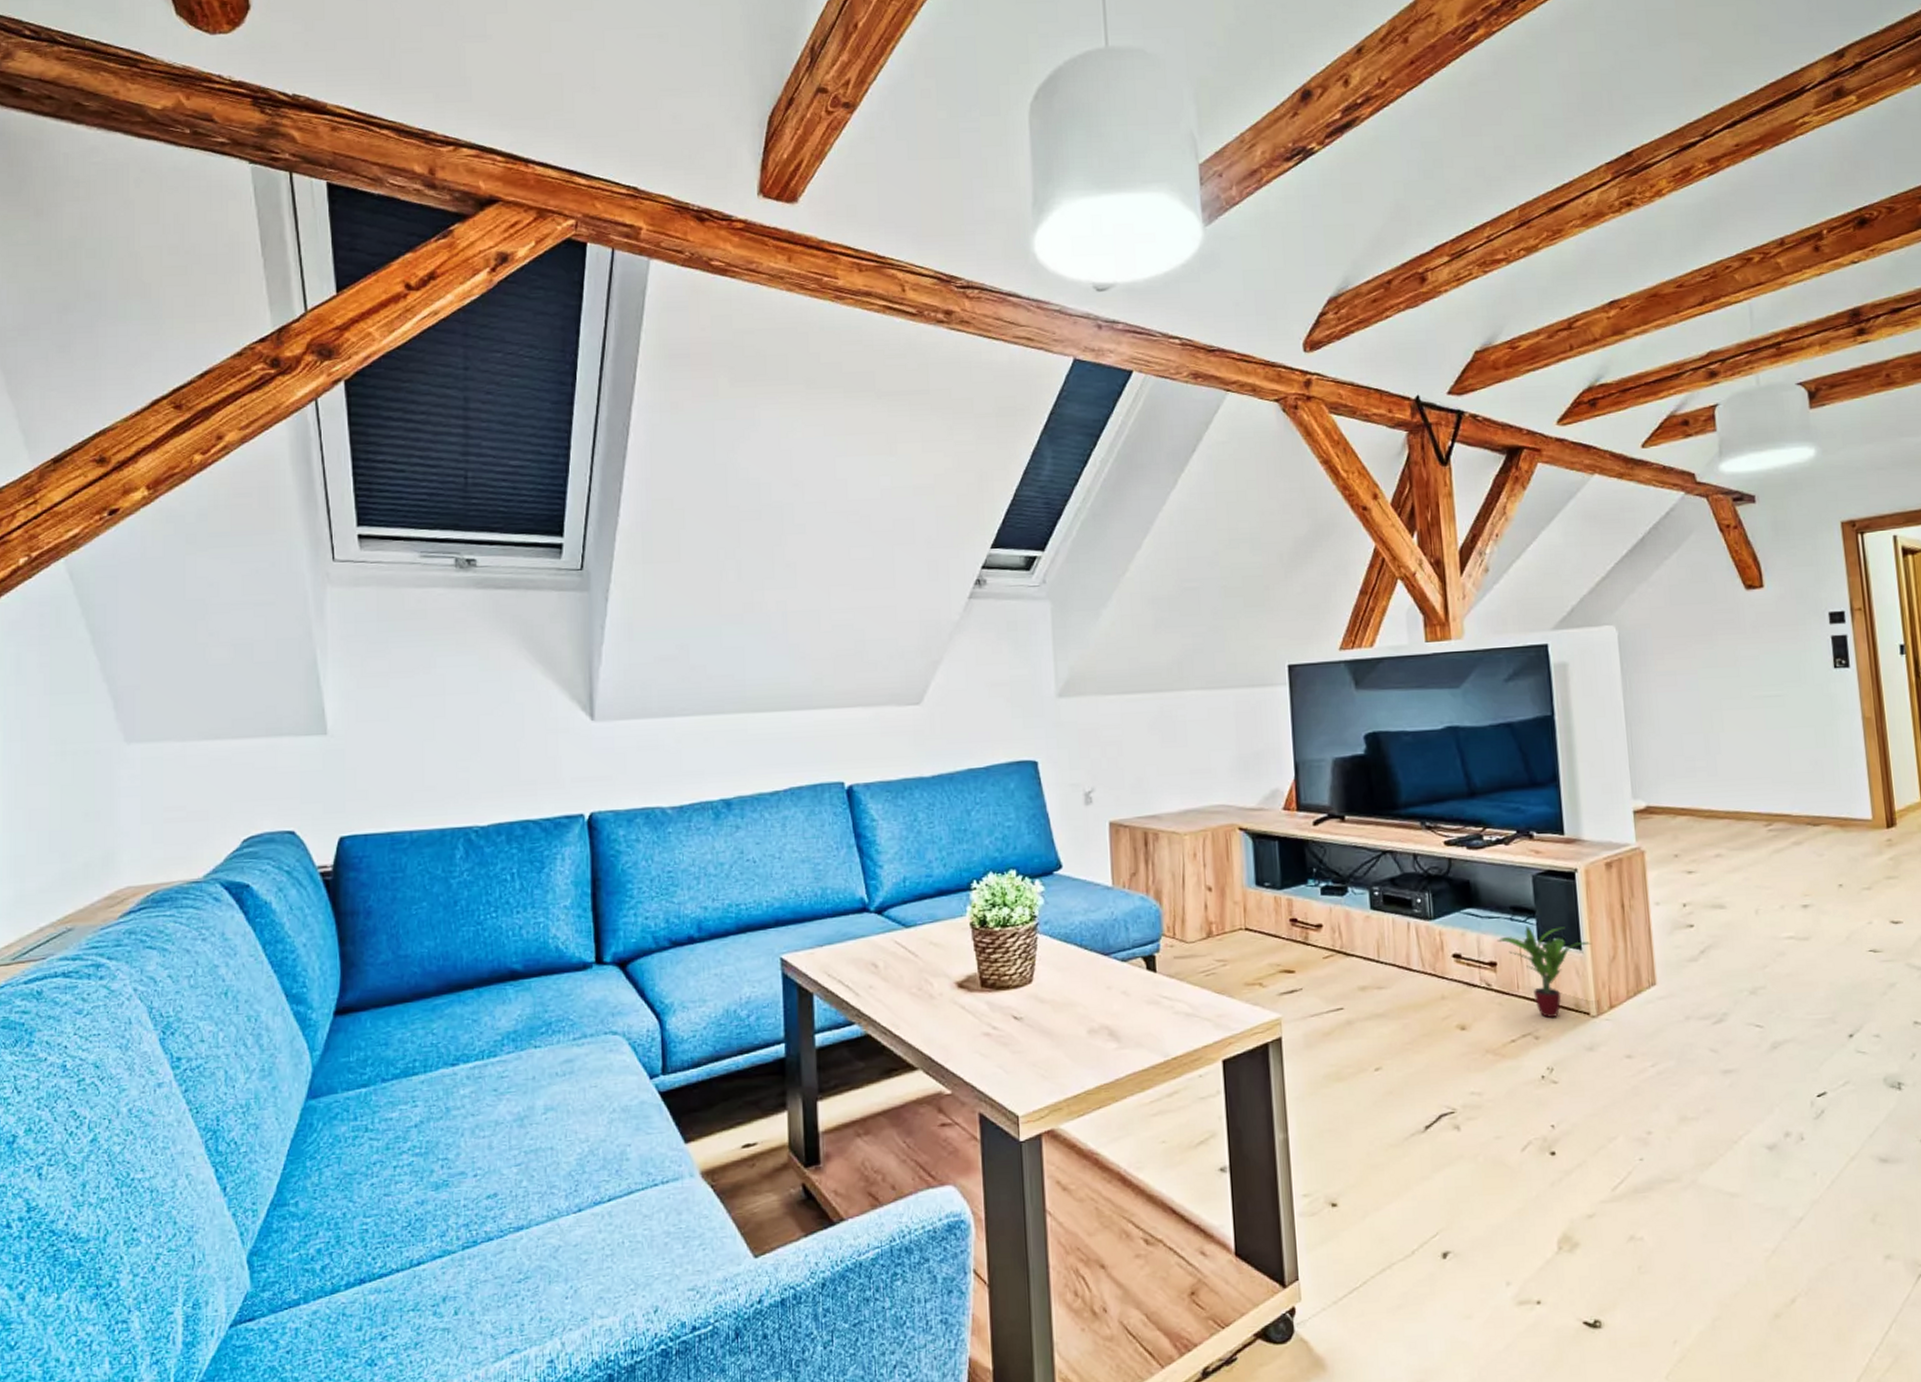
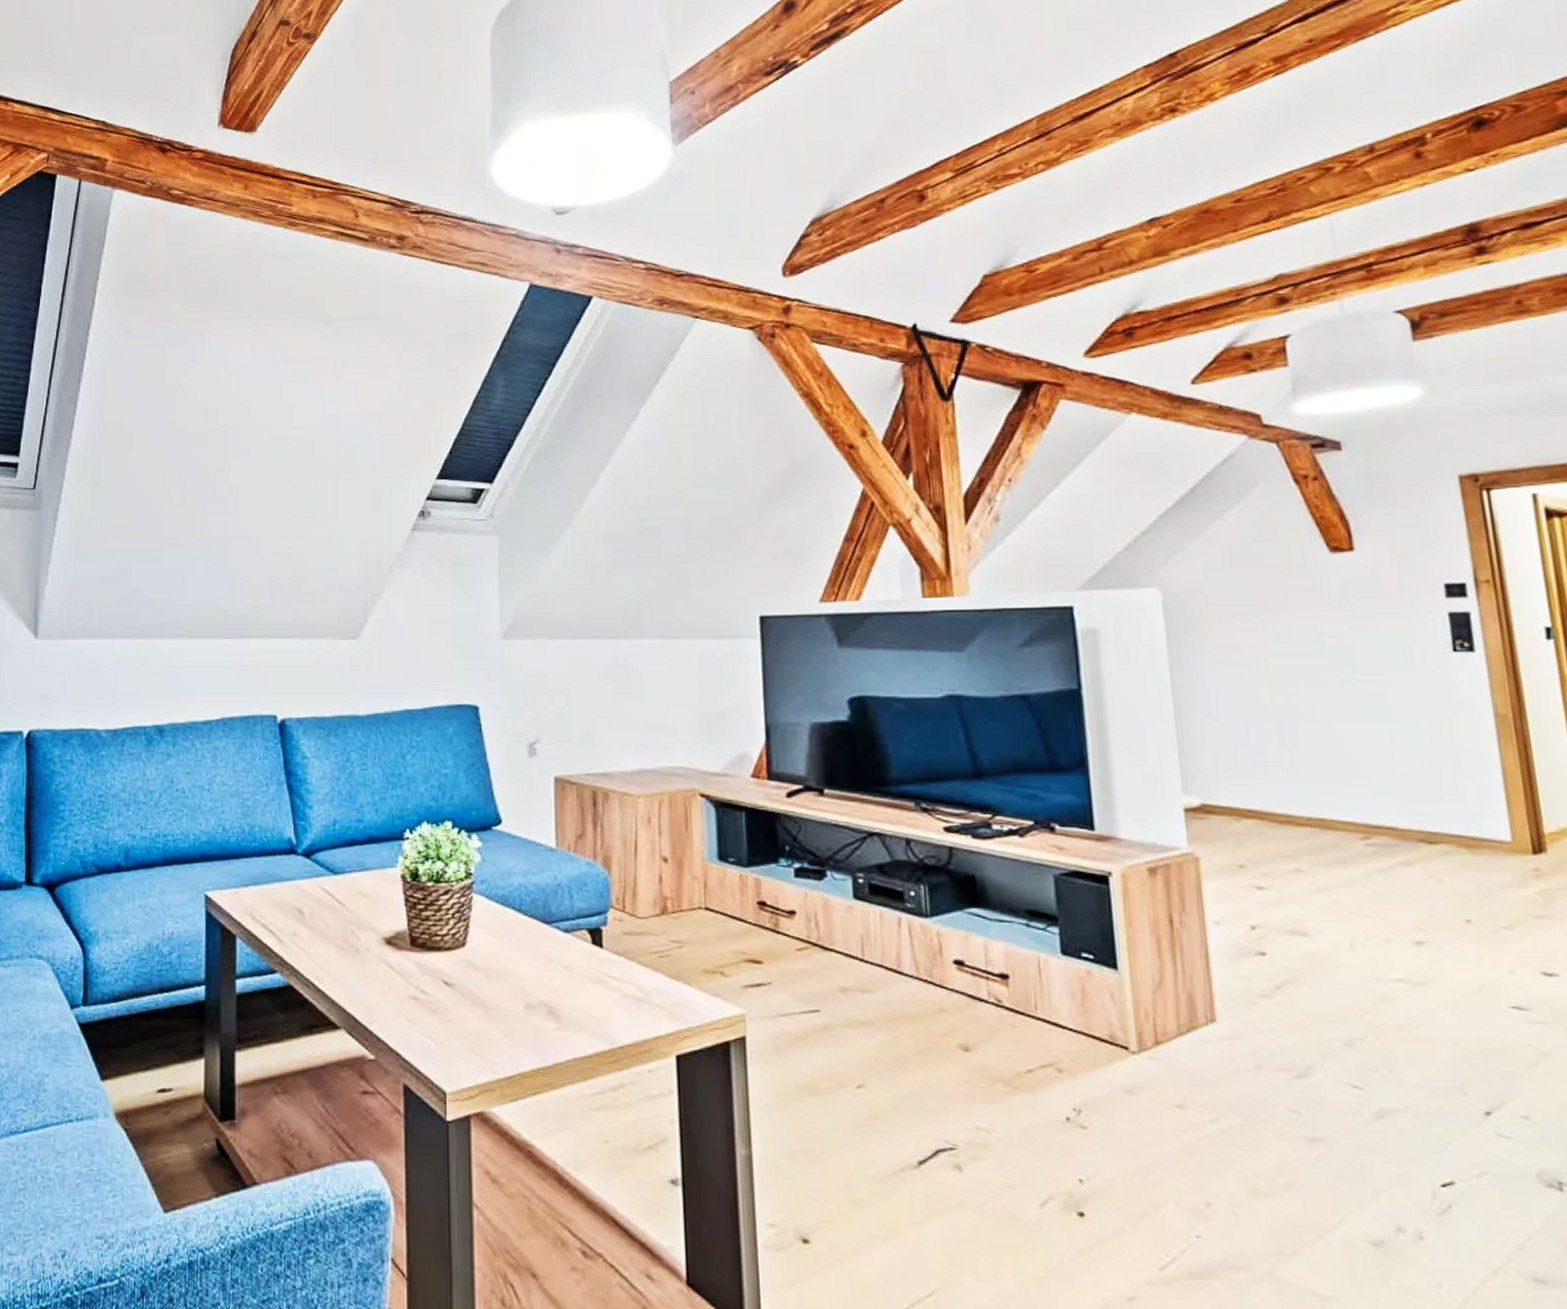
potted plant: present [1497,926,1591,1018] -> none [1009,935,1130,1048]

